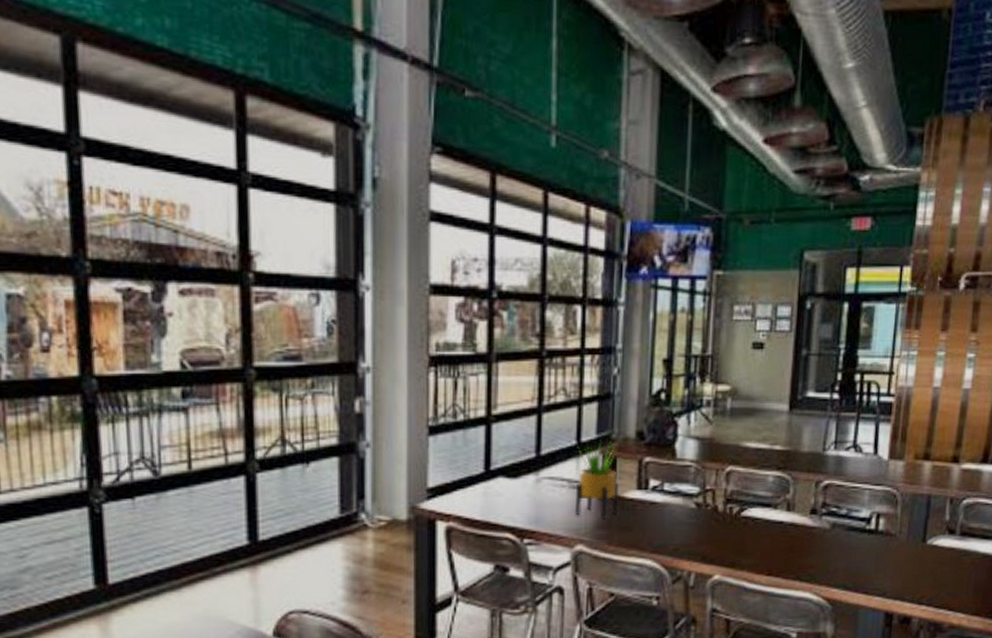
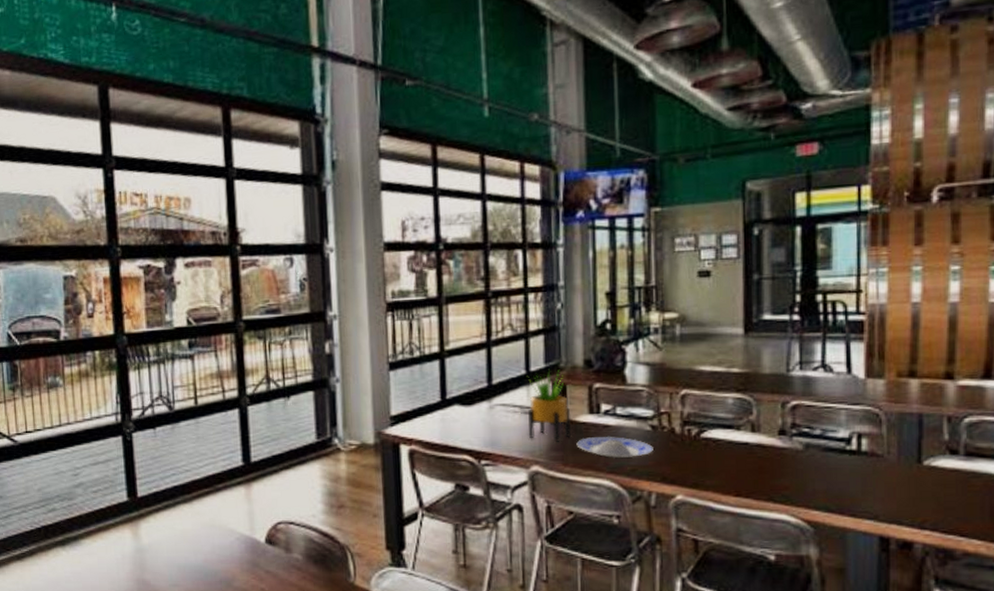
plate: none [622,513,696,537] -> present [576,436,653,459]

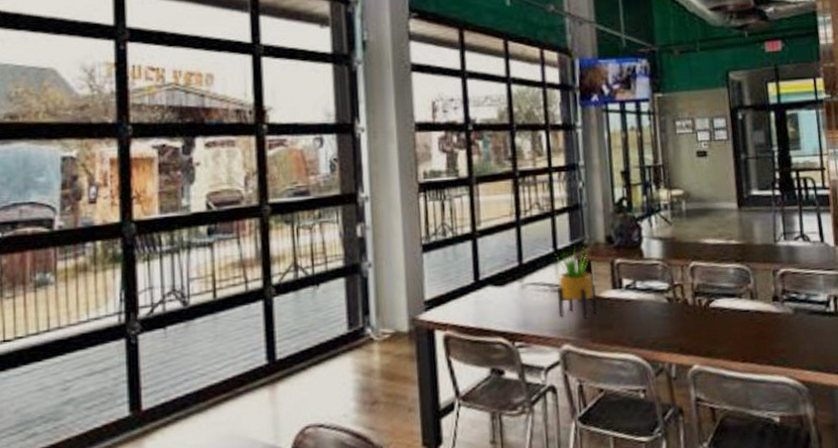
plate: present [576,436,653,459] -> none [603,310,671,332]

